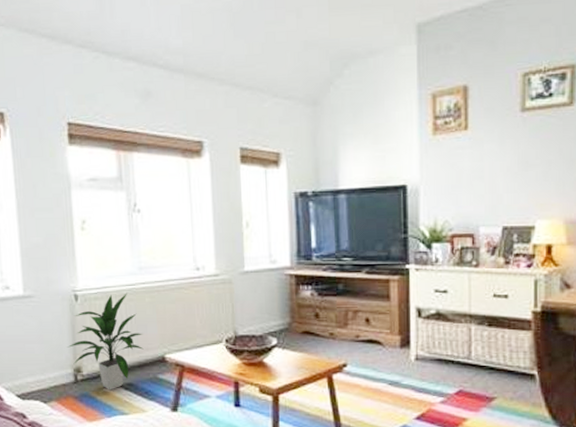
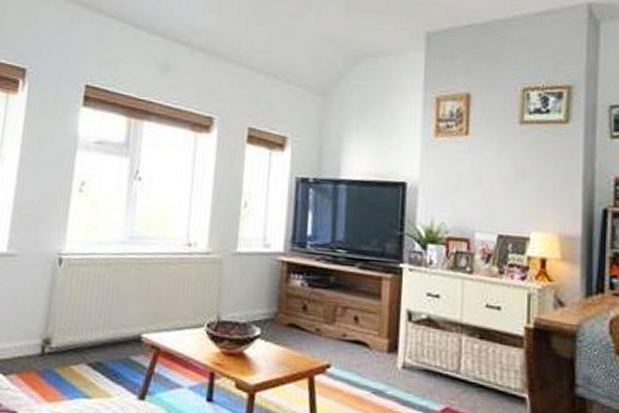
indoor plant: present [67,292,144,391] -> none [41,262,122,369]

